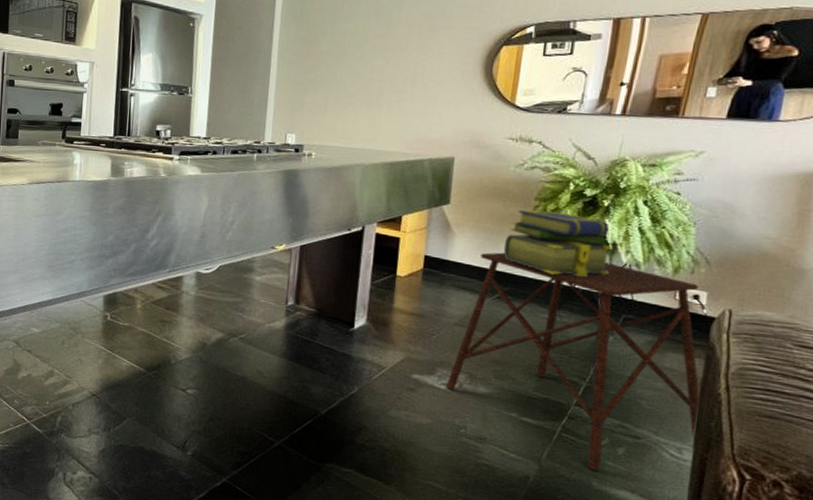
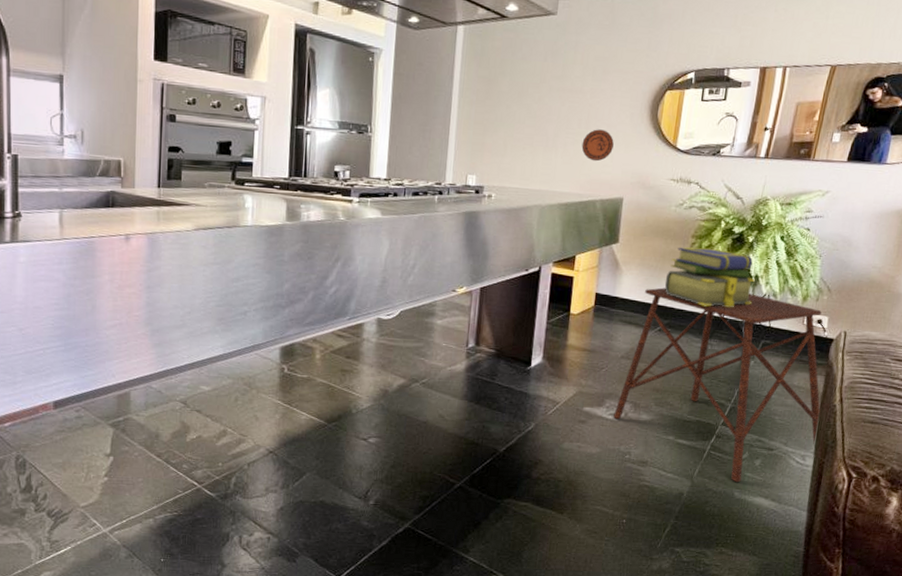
decorative plate: none [407,87,443,120] -> present [581,129,614,162]

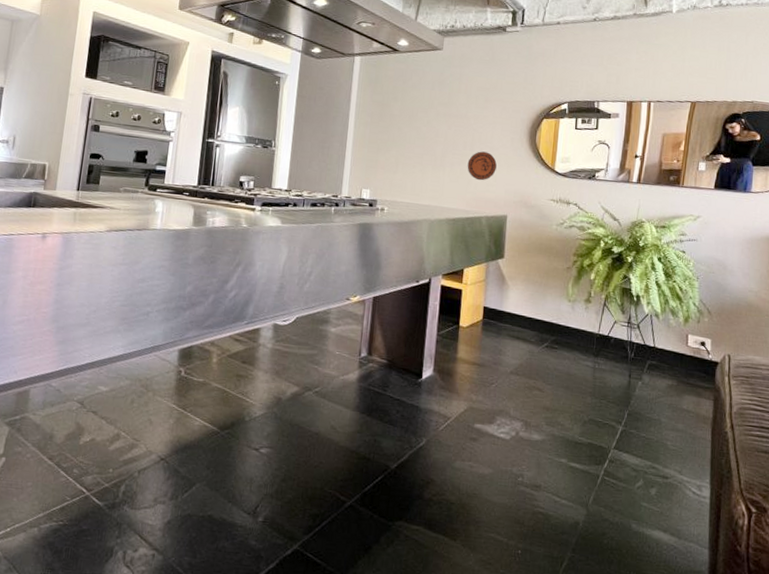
side table: present [613,287,822,483] -> none [505,303,713,513]
stack of books: present [664,247,755,308] -> none [549,264,636,326]

